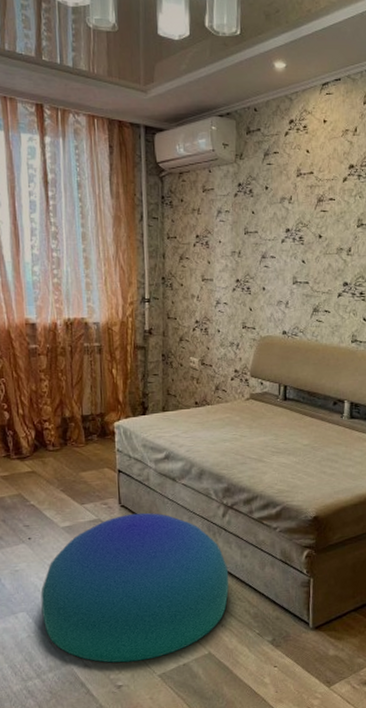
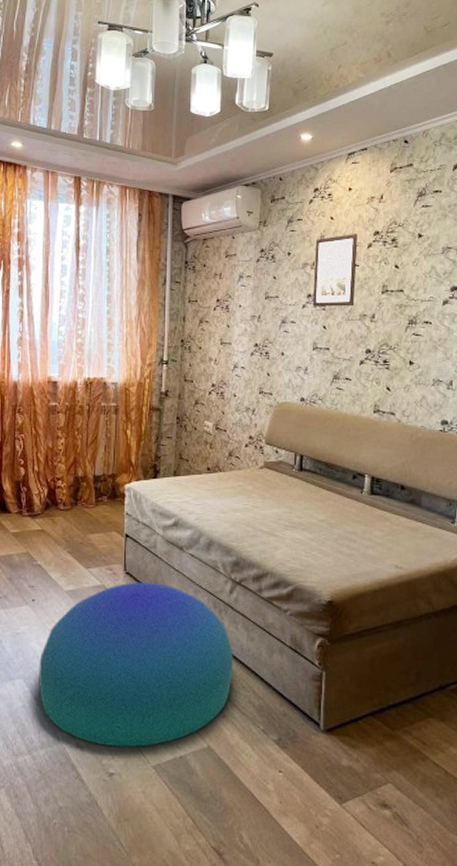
wall art: none [291,167,333,241] -> present [312,234,357,307]

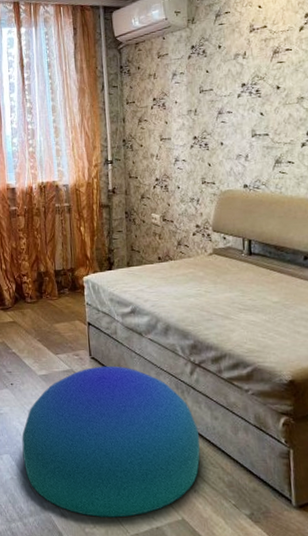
wall art: present [312,234,357,307] -> none [245,19,291,95]

